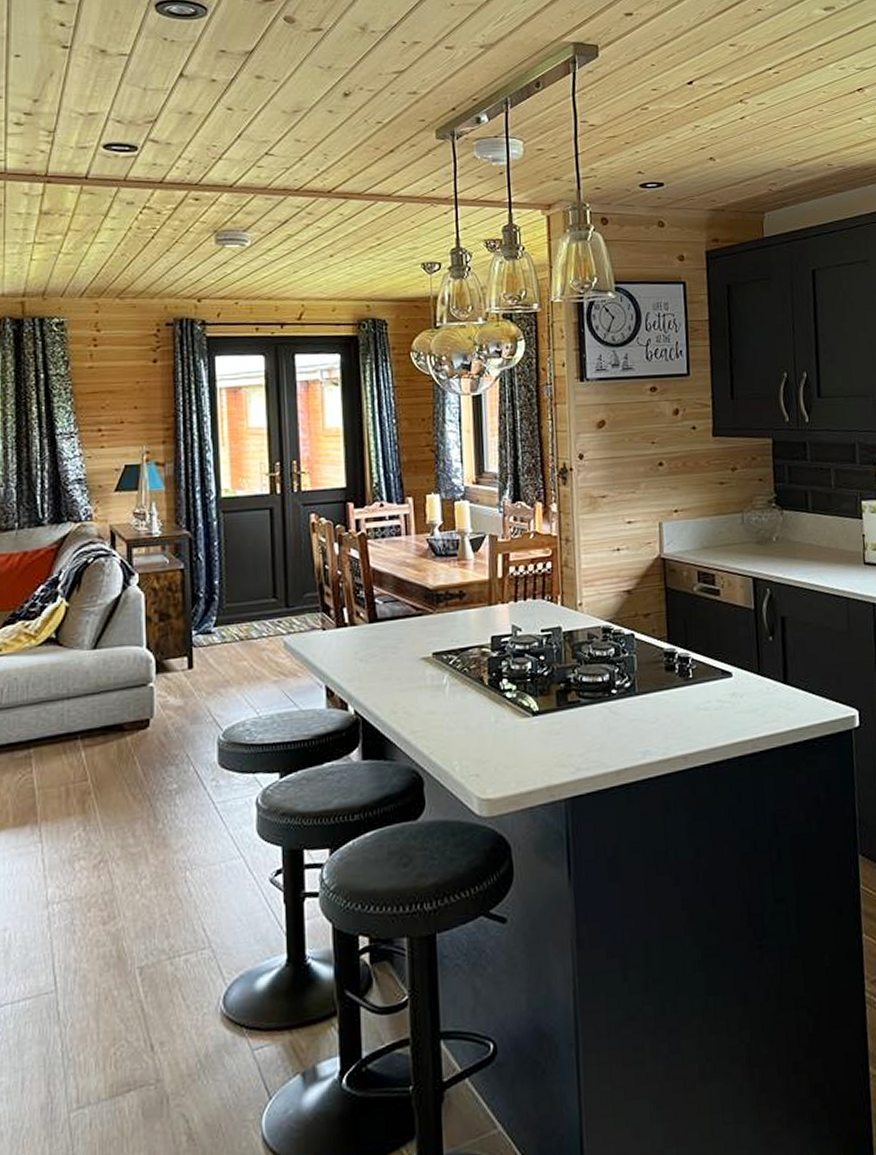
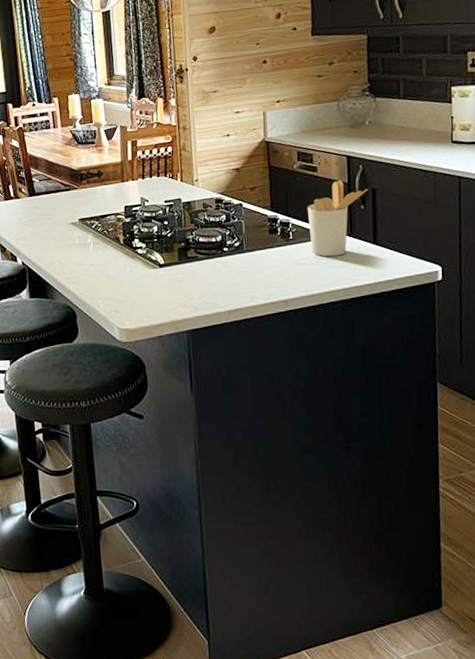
utensil holder: none [710,606,777,700] -> present [308,180,368,257]

